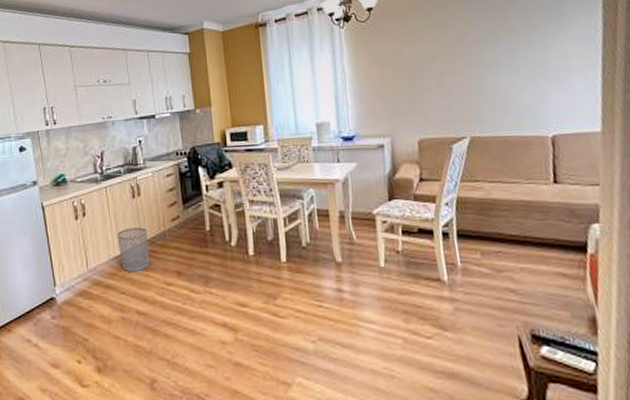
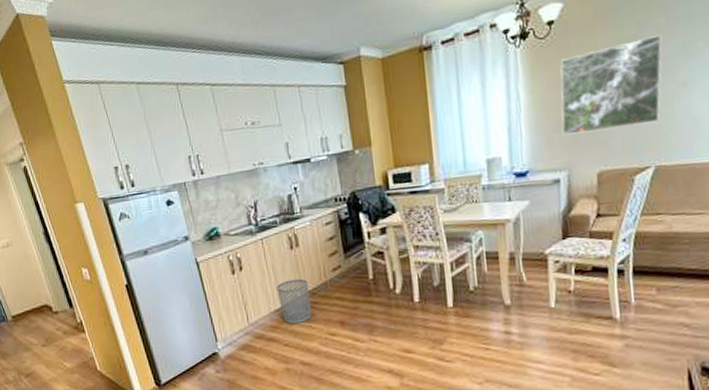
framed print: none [380,24,471,105] -> present [560,35,662,135]

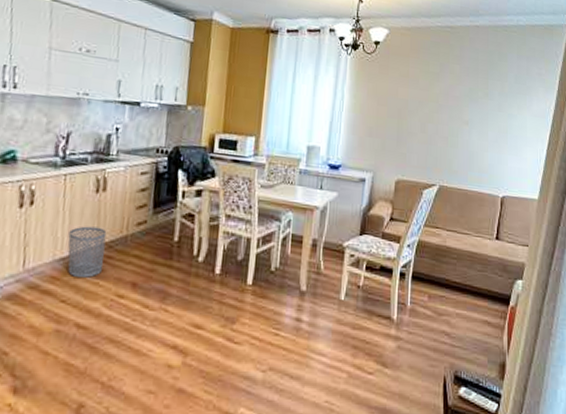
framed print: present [560,35,662,135] -> none [373,75,455,149]

